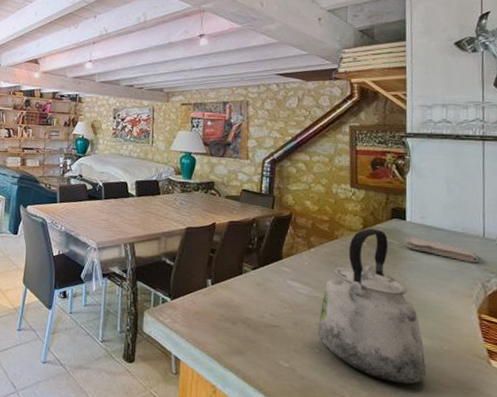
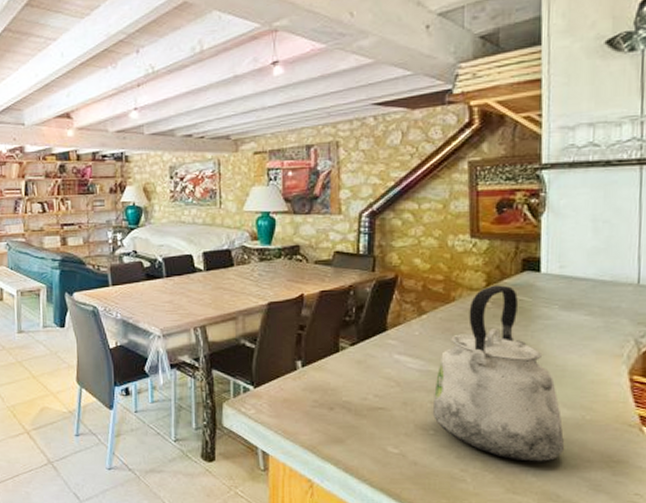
washcloth: present [405,237,479,263] -> none [539,291,631,317]

